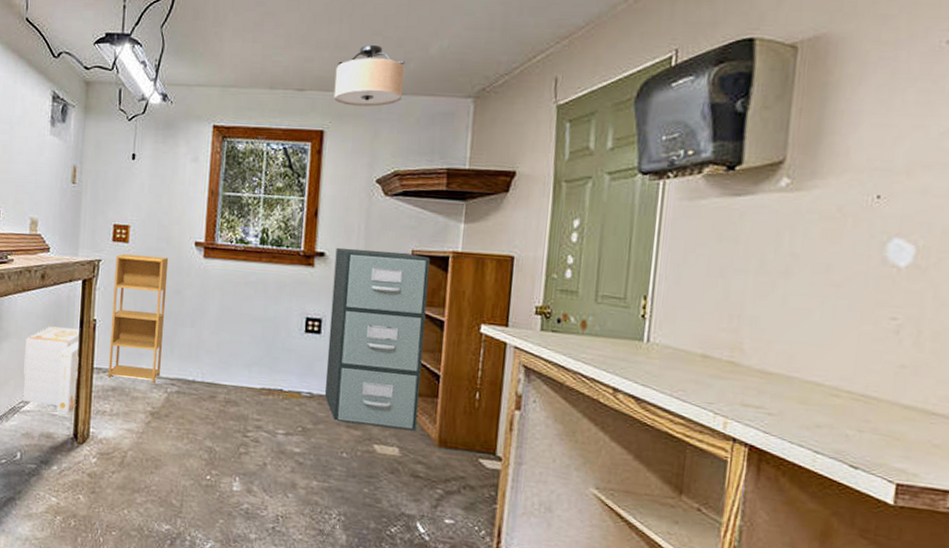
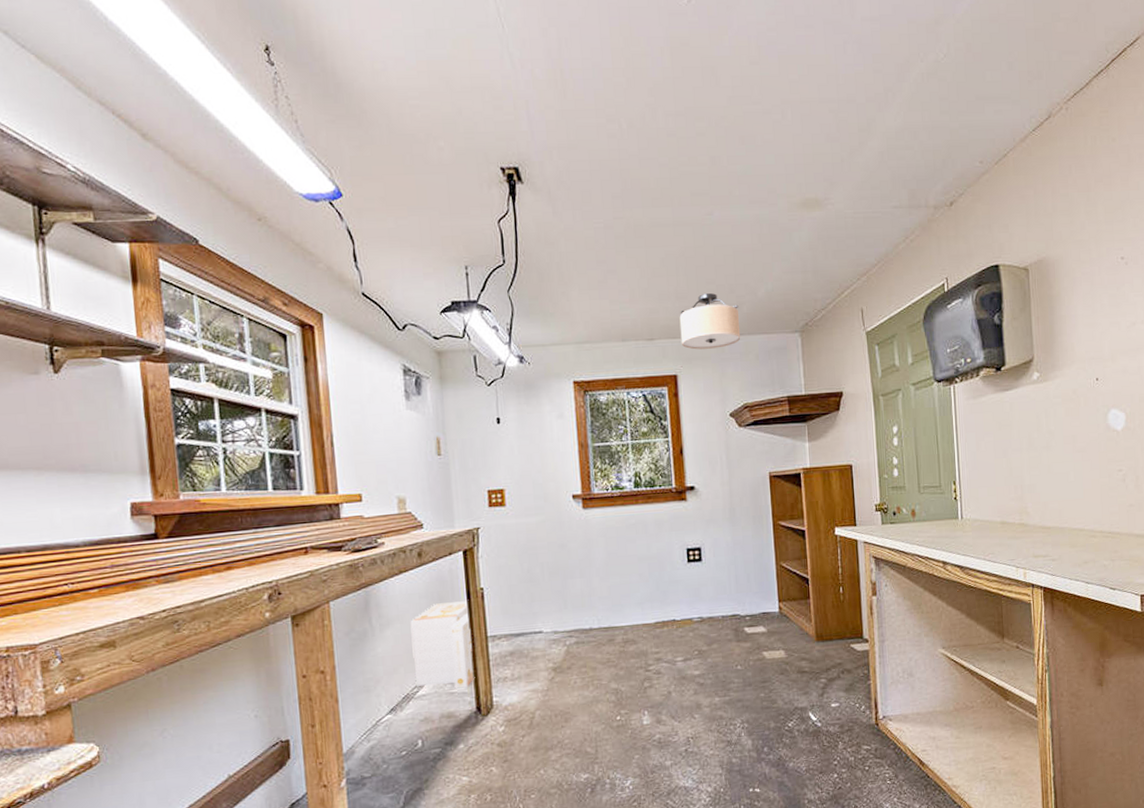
shelving unit: present [108,254,169,384] -> none [495,515,556,644]
filing cabinet: present [324,247,431,431] -> none [704,475,797,639]

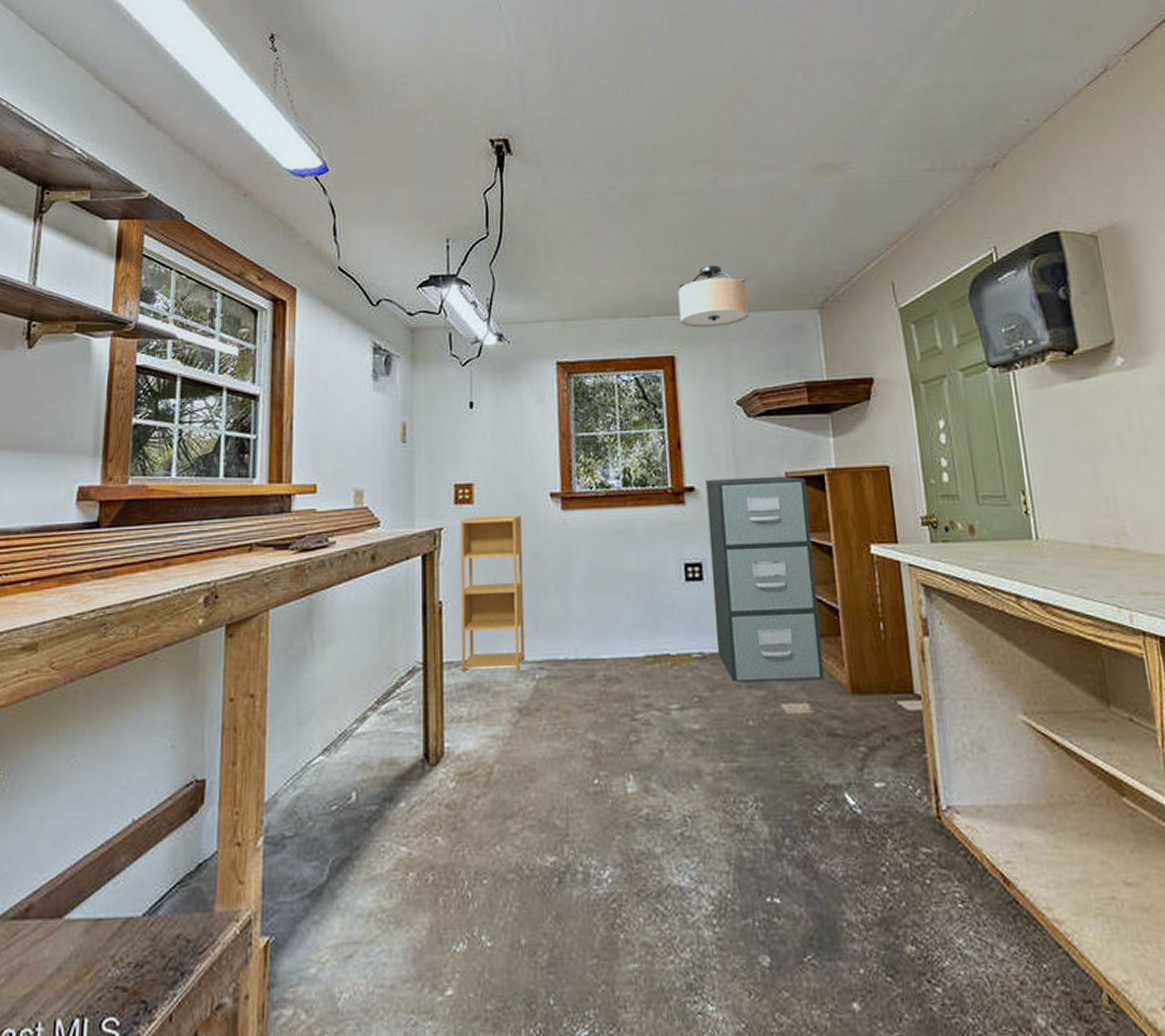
product box: present [410,601,475,689] -> none [355,616,425,727]
shelving unit: none [495,515,556,644] -> present [460,516,524,674]
filing cabinet: none [704,475,797,639] -> present [706,476,825,683]

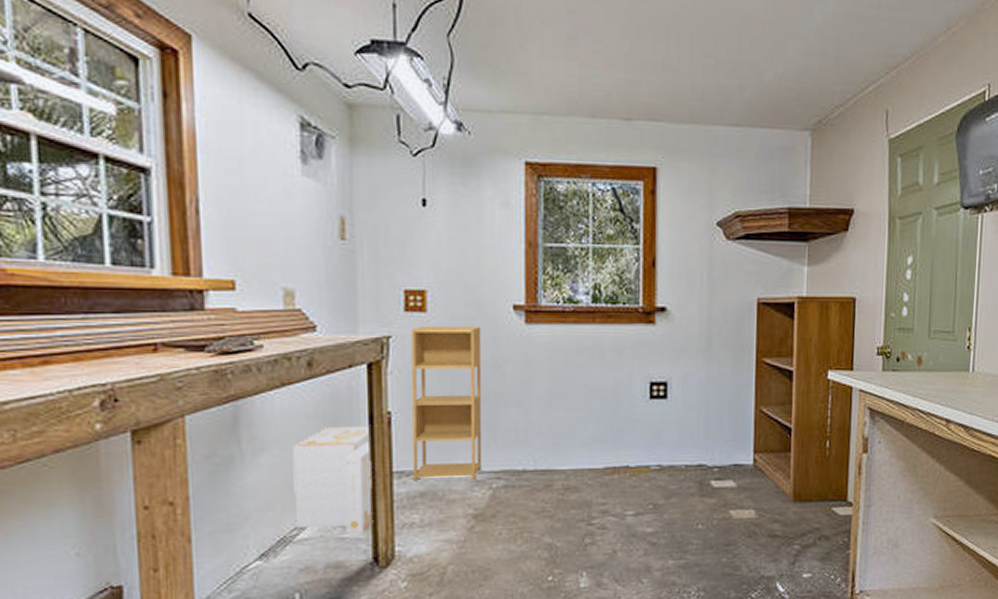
product box: none [355,616,425,727] -> present [292,426,374,533]
light fixture: present [678,266,749,328] -> none [665,69,740,140]
filing cabinet: present [706,476,825,683] -> none [675,300,777,492]

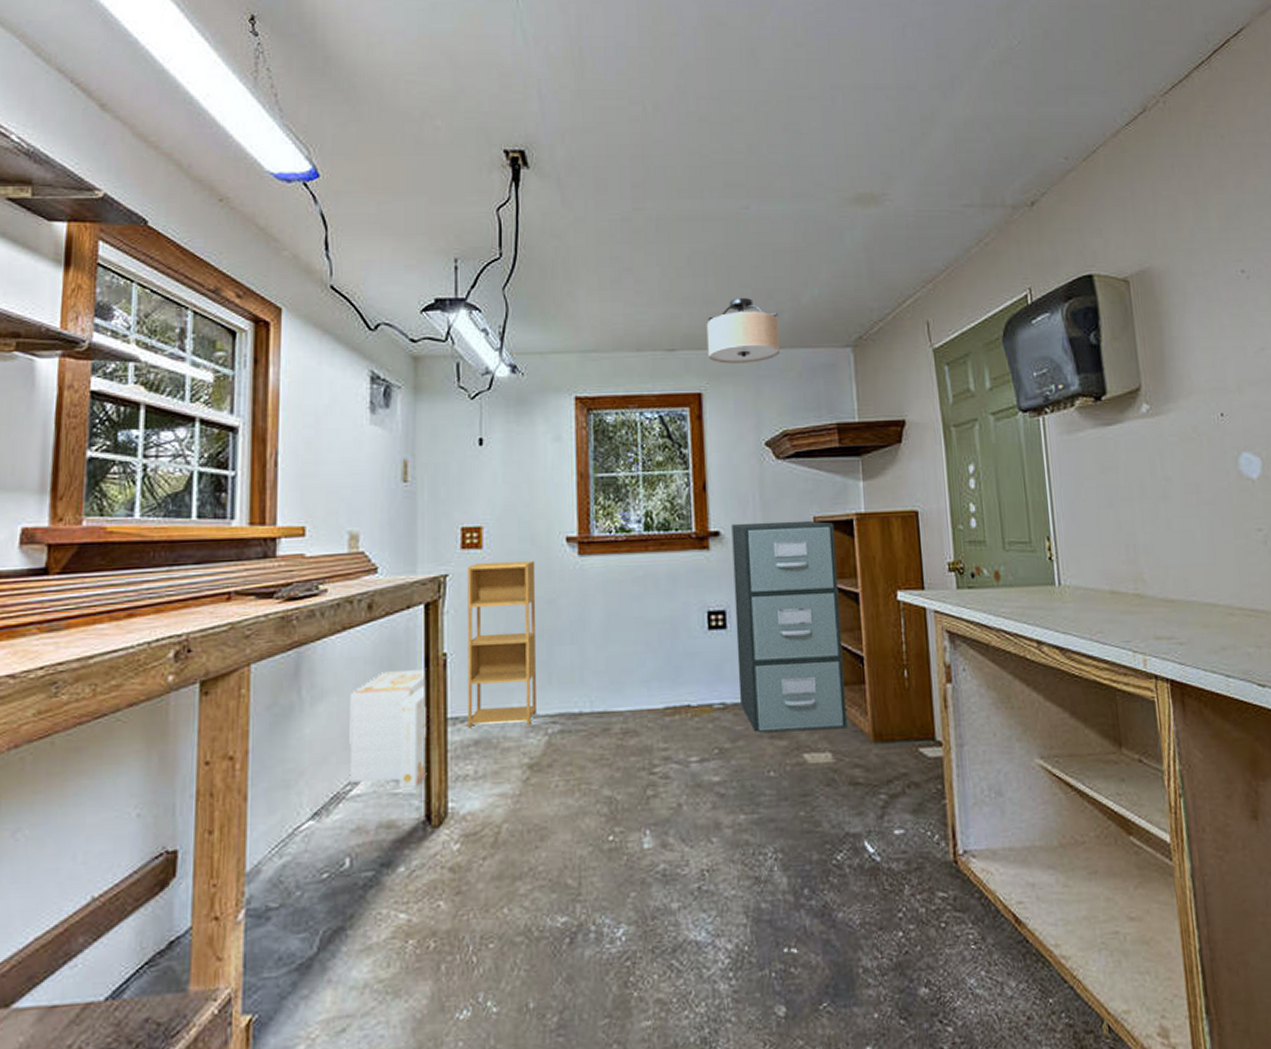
light fixture: none [665,69,740,140] -> present [706,298,781,364]
filing cabinet: none [675,300,777,492] -> present [731,520,848,734]

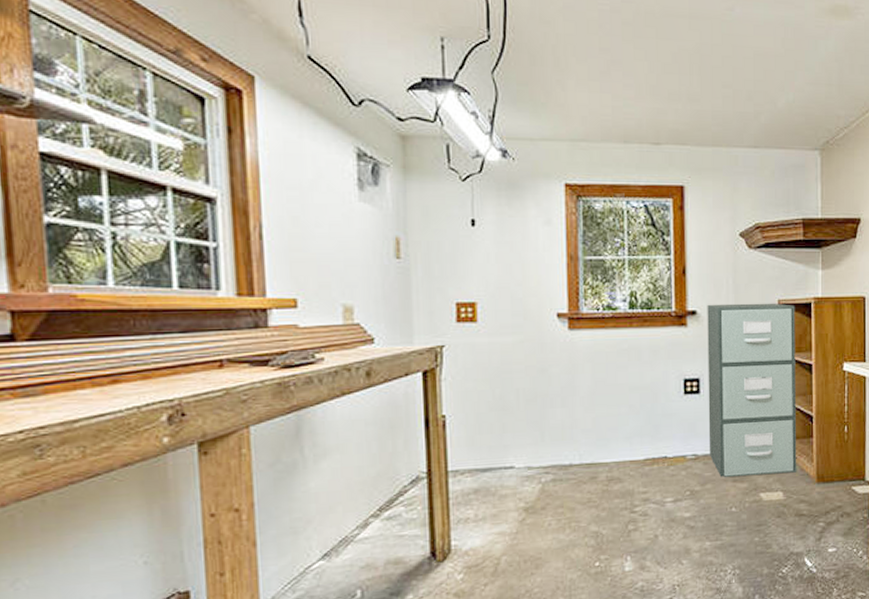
product box: present [349,670,427,788] -> none [353,430,431,531]
shelving unit: present [467,561,537,730] -> none [463,334,531,481]
light fixture: present [706,298,781,364] -> none [690,98,757,160]

